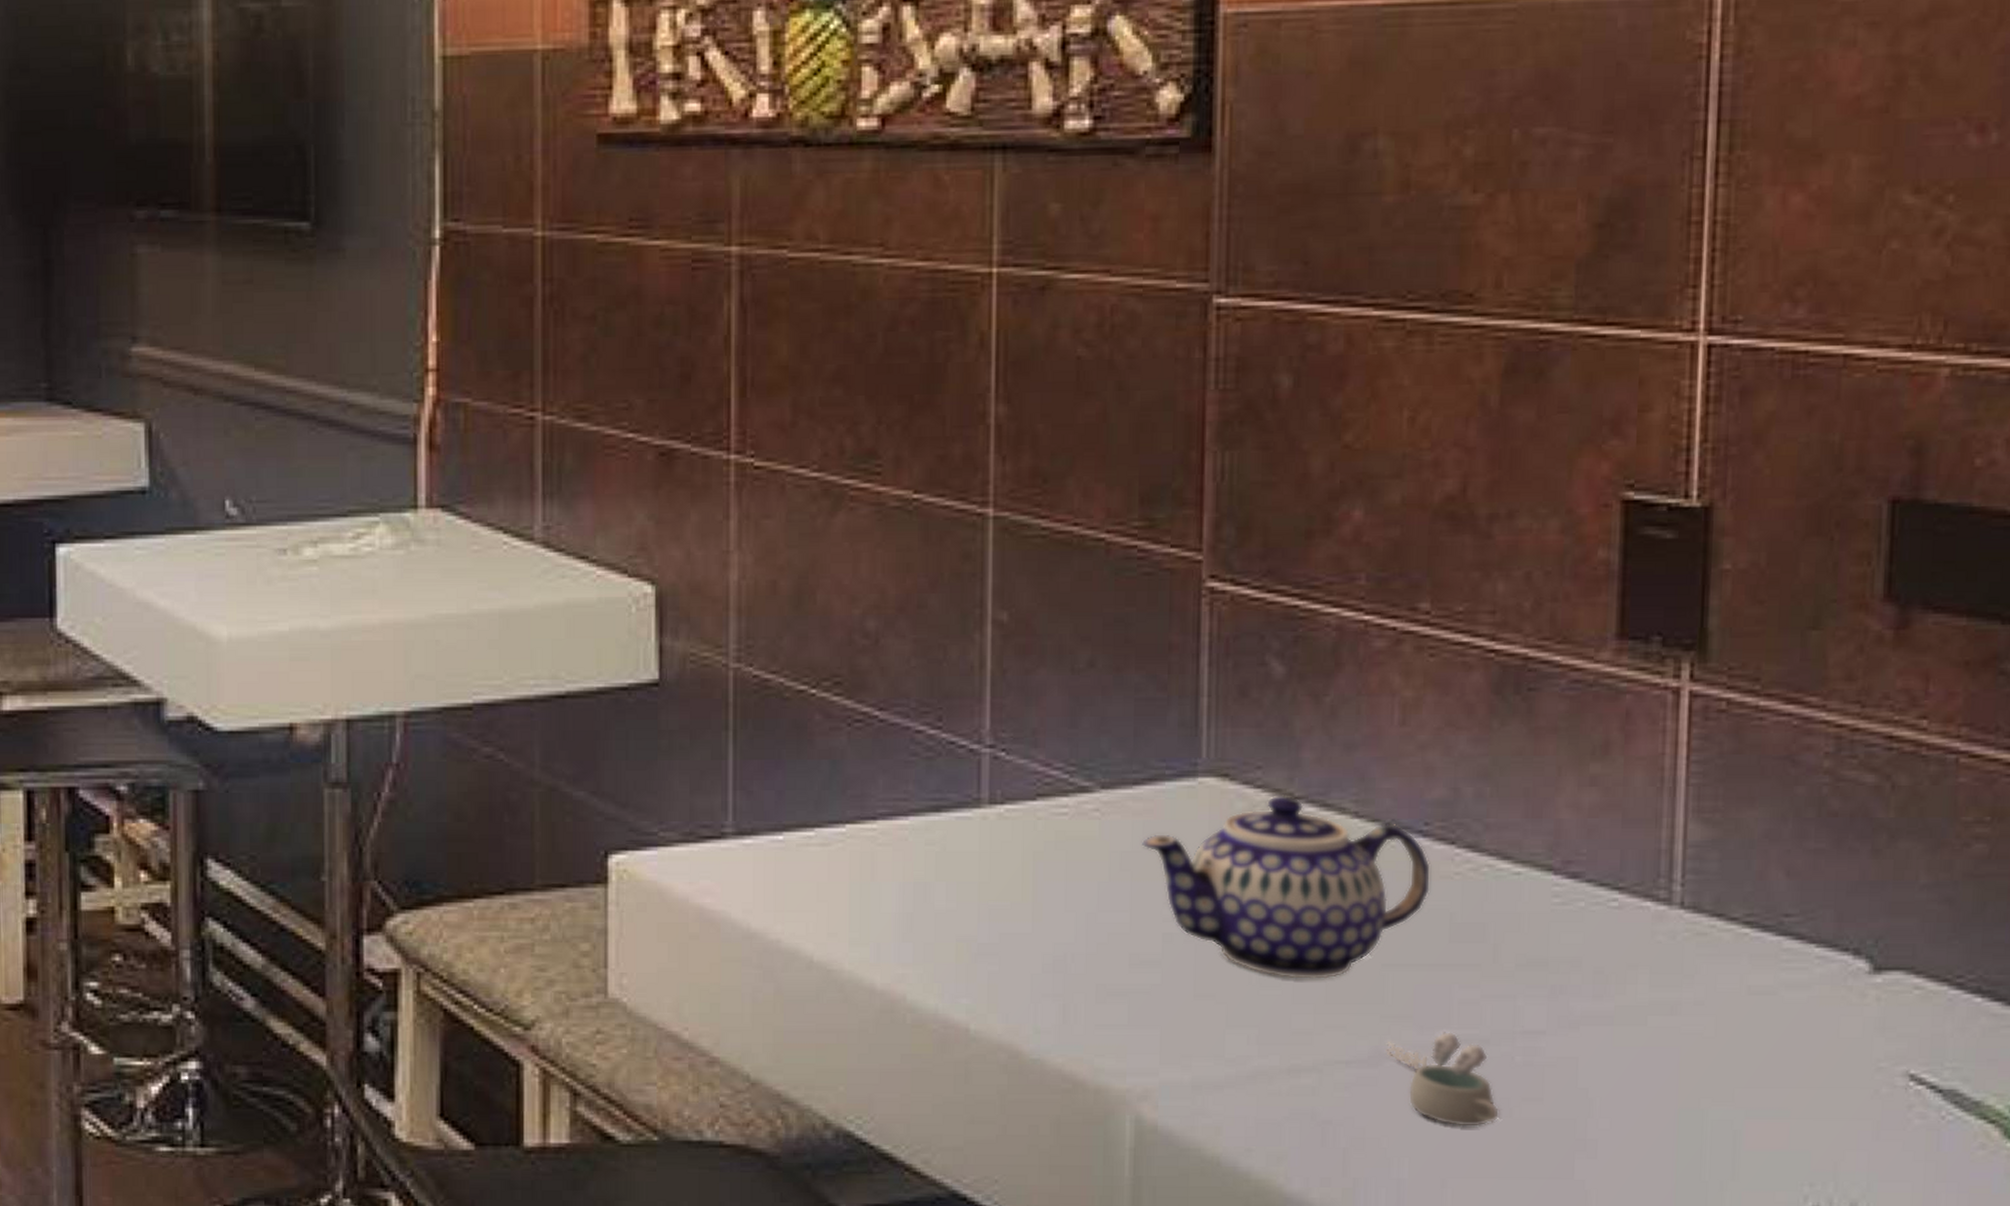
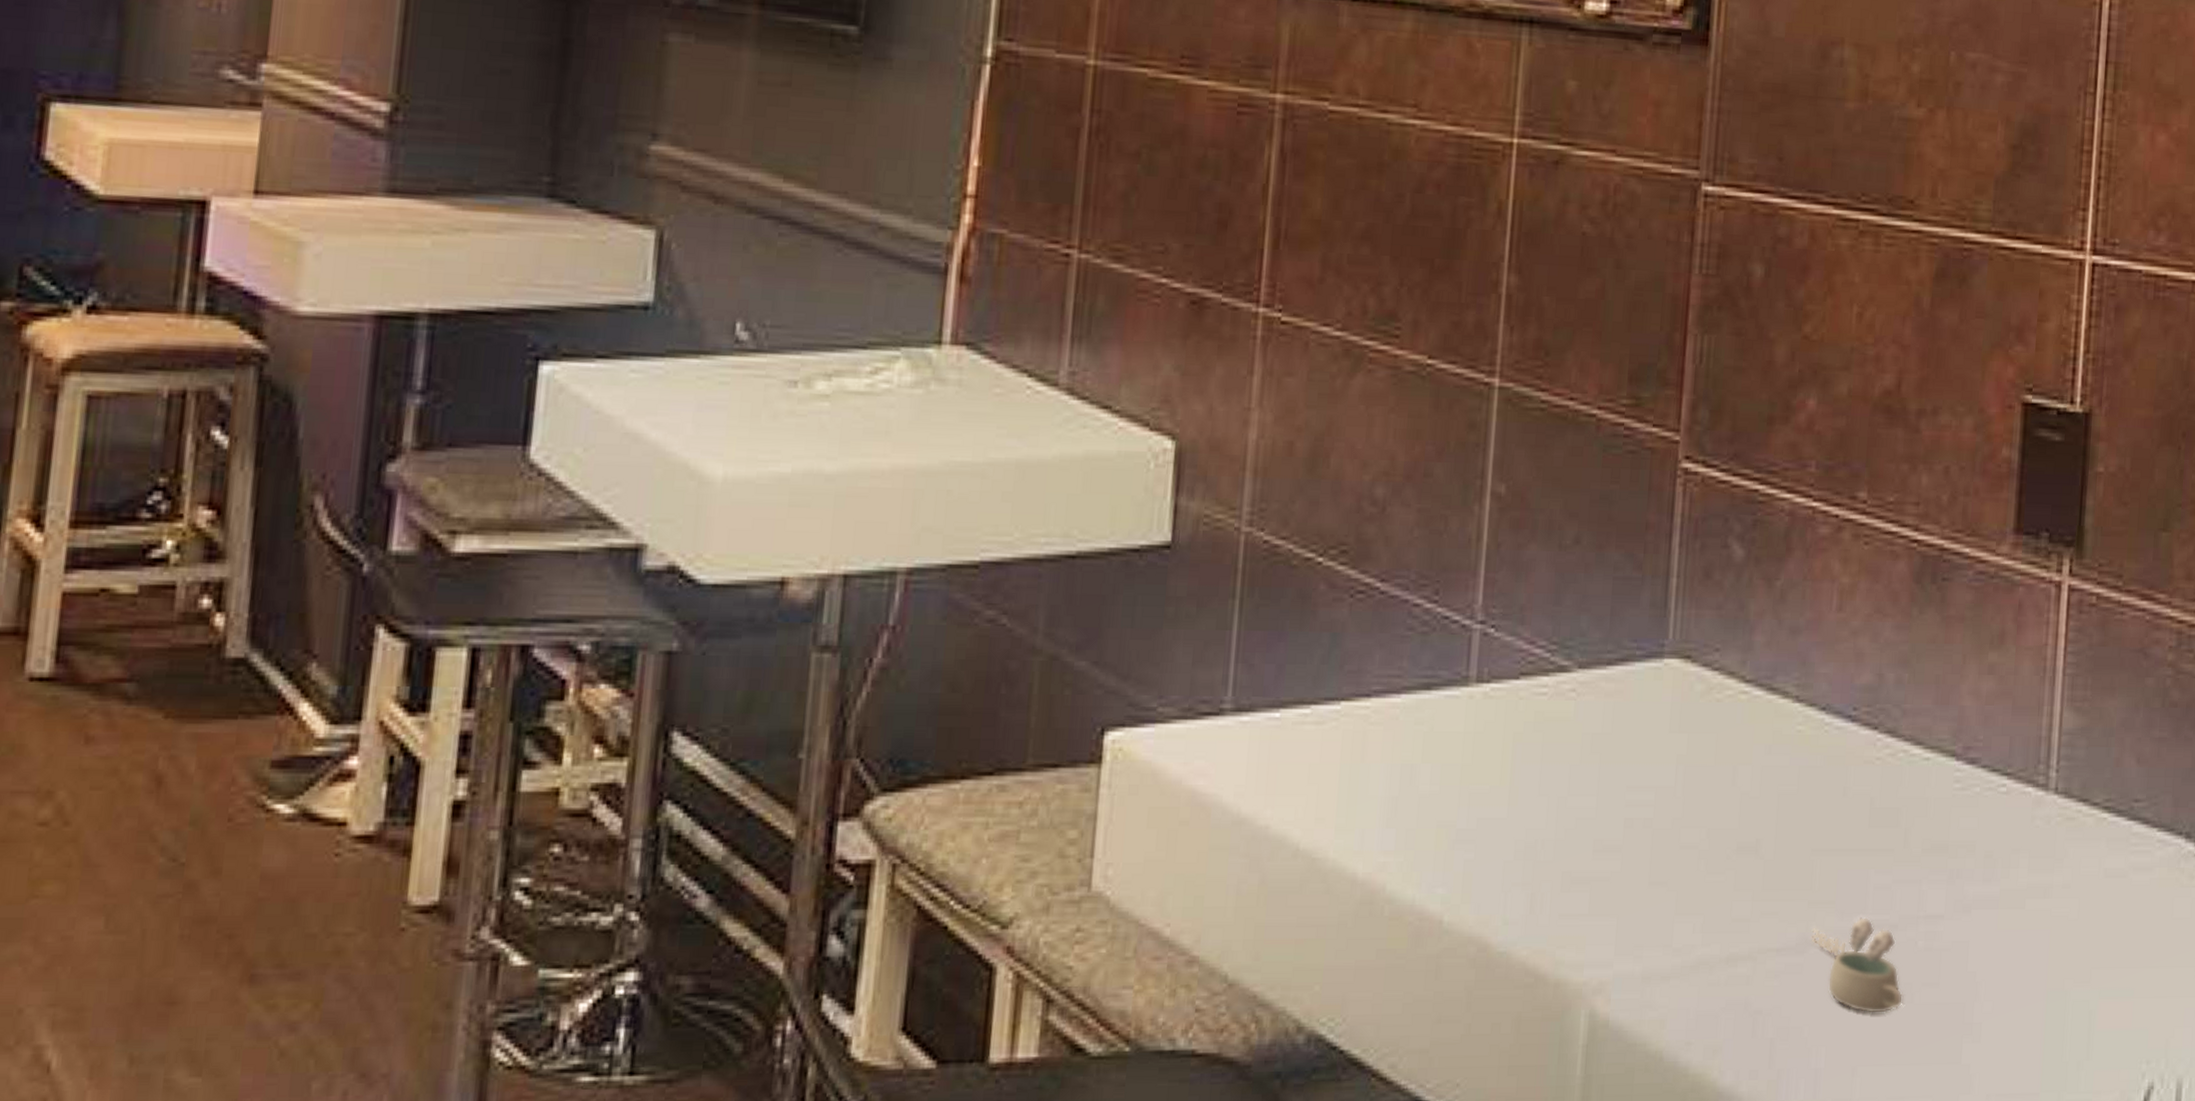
teapot: present [1142,795,1432,980] -> none [1611,678,1857,866]

